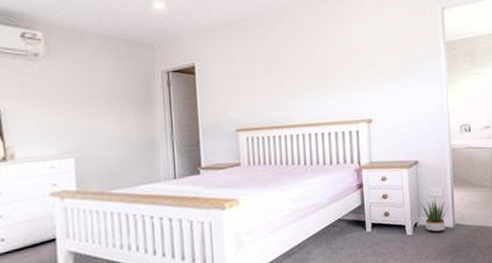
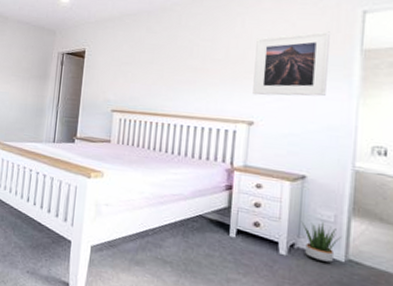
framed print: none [364,27,424,94] -> present [252,31,330,97]

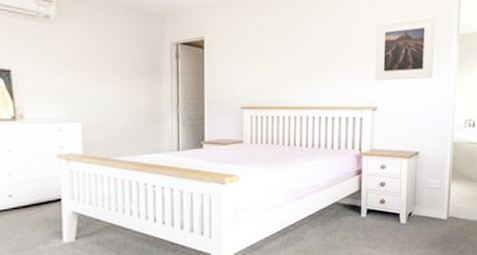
potted plant: present [301,221,341,263] -> none [416,190,444,223]

